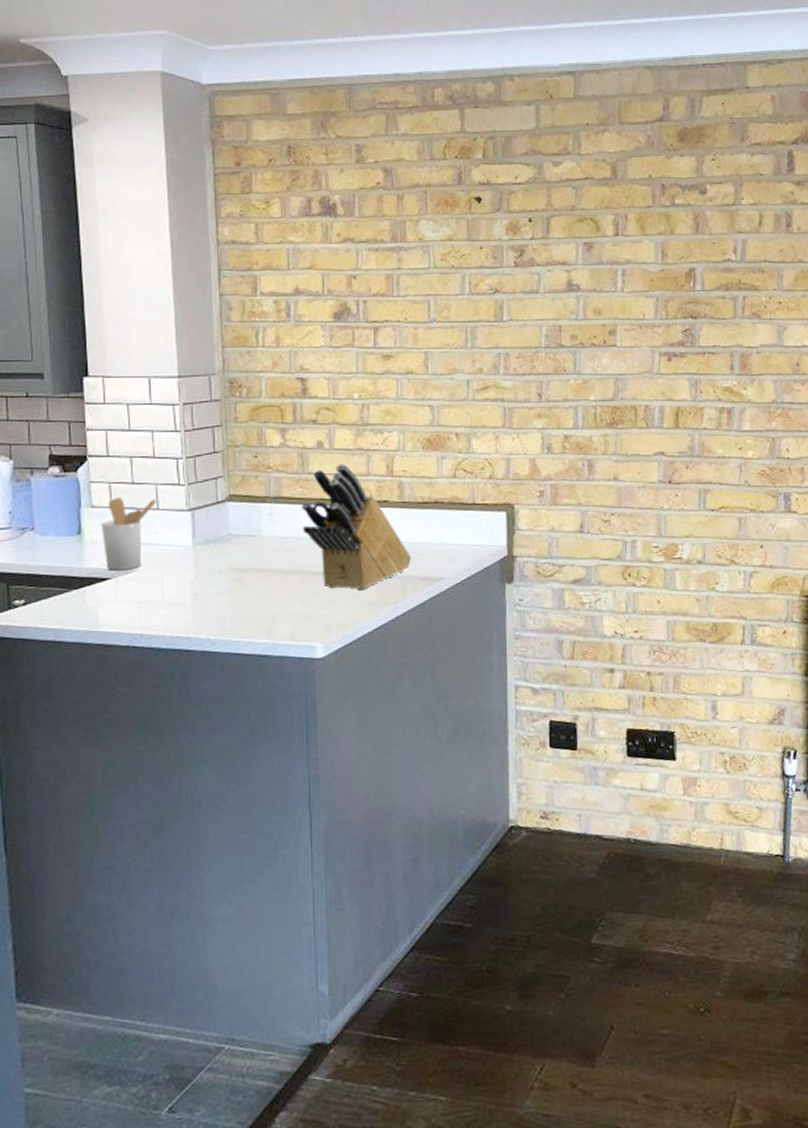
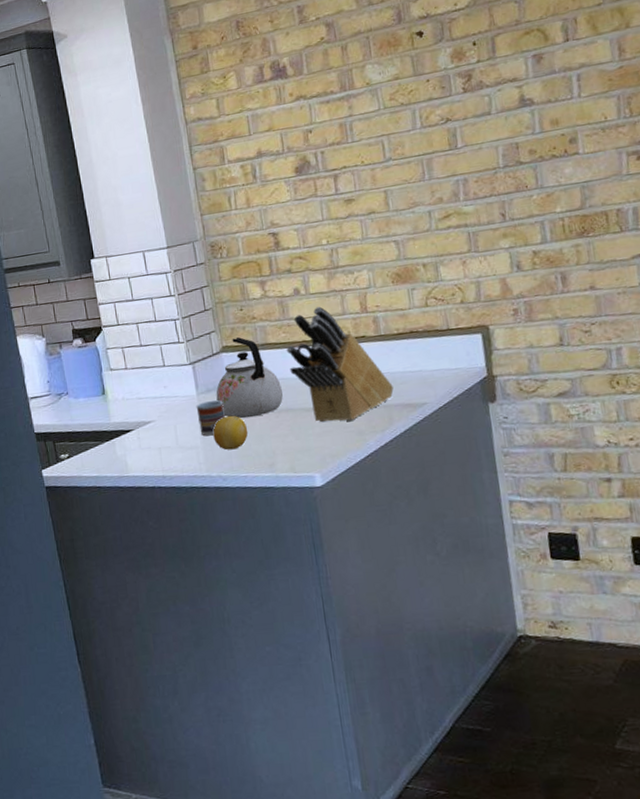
utensil holder: present [101,498,156,571] -> none [120,358,162,423]
cup: none [190,554,222,593] -> present [196,400,225,436]
fruit: none [206,572,248,611] -> present [213,415,248,451]
kettle: none [215,487,292,577] -> present [216,337,283,419]

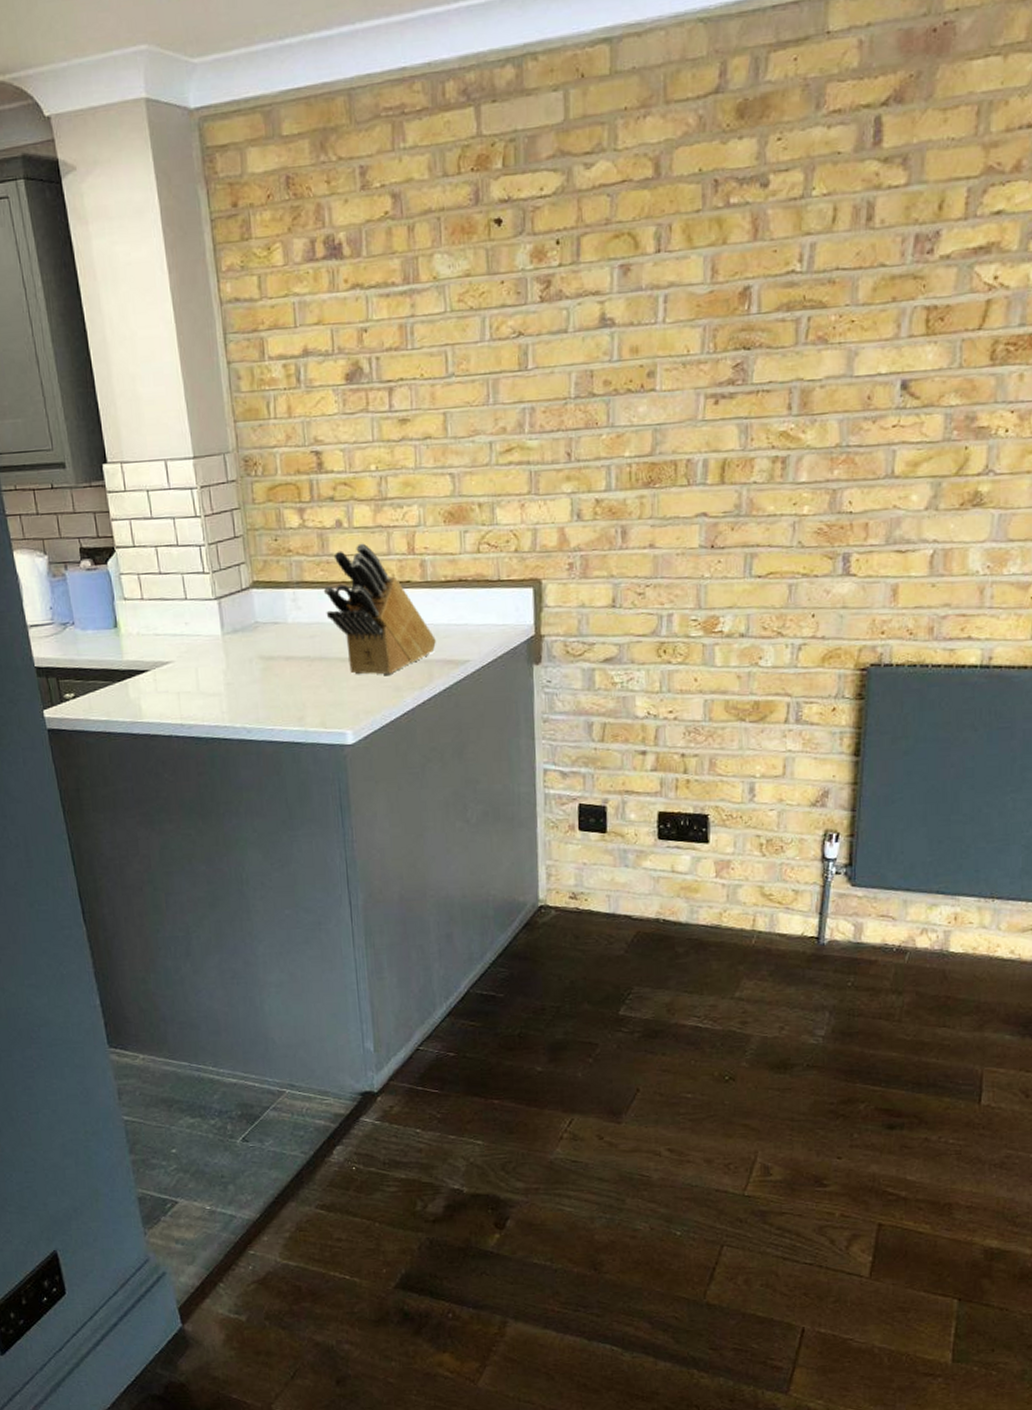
cup: present [196,400,225,436] -> none [220,642,252,683]
fruit: present [213,415,248,451] -> none [238,660,277,700]
kettle: present [216,337,283,419] -> none [243,572,318,665]

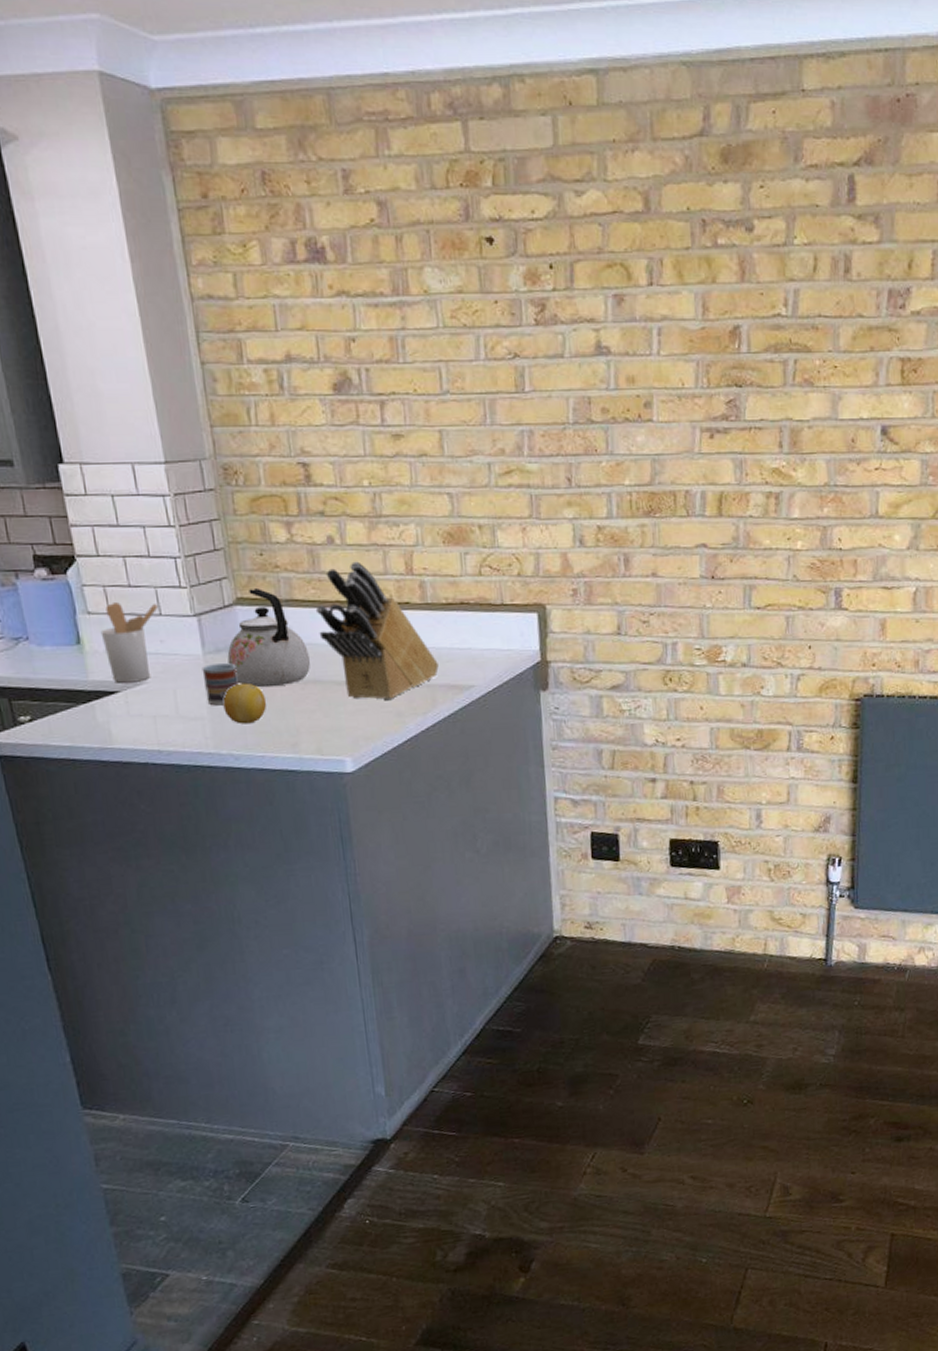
utensil holder: none [134,589,184,663] -> present [100,602,158,683]
cup: none [220,642,252,683] -> present [202,663,238,706]
fruit: none [238,660,277,700] -> present [223,683,267,724]
kettle: none [243,572,318,665] -> present [227,589,311,688]

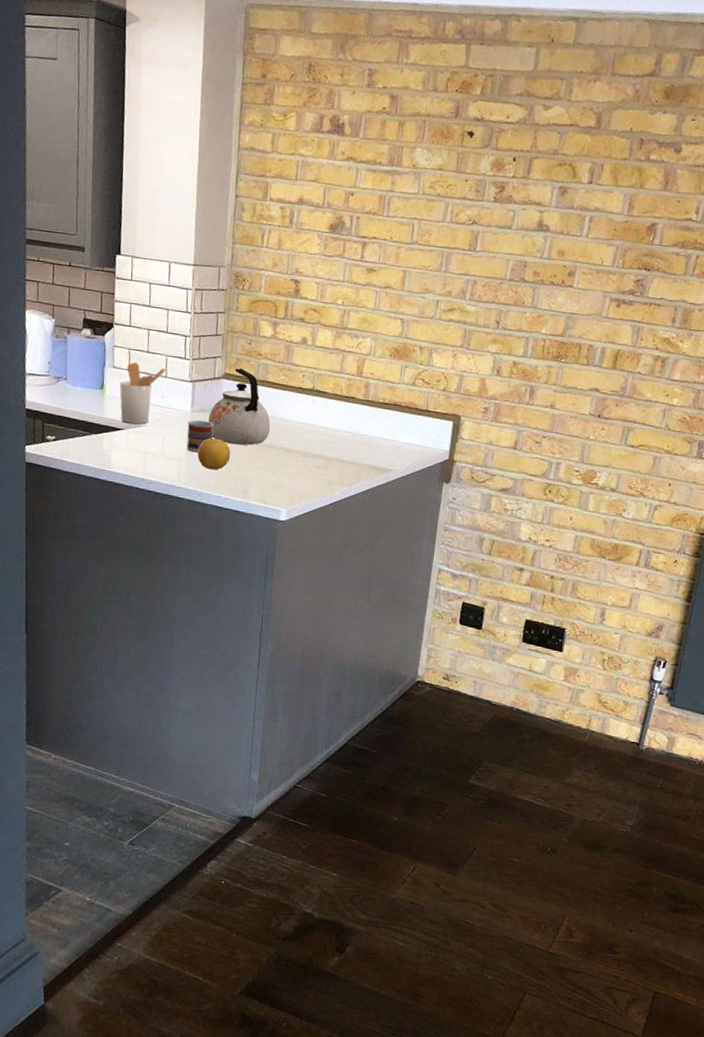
knife block: present [315,561,439,701] -> none [281,359,368,471]

